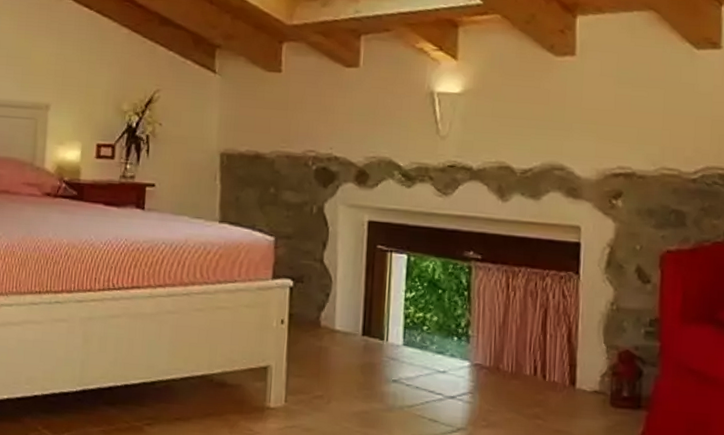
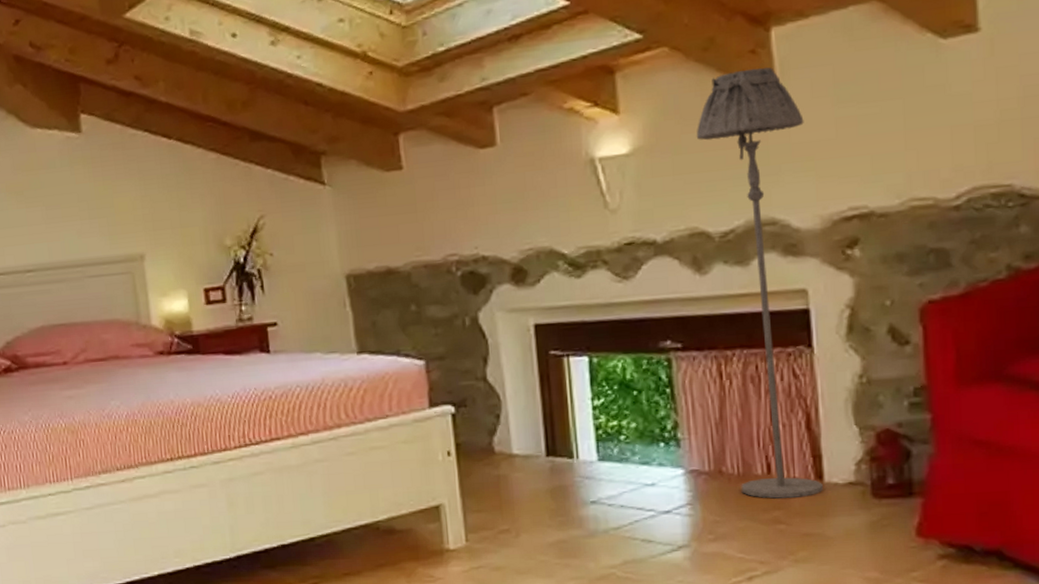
floor lamp: none [512,44,593,399] -> present [696,67,823,499]

